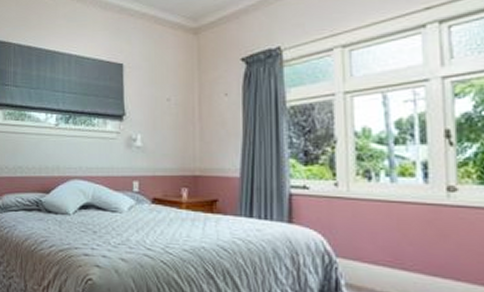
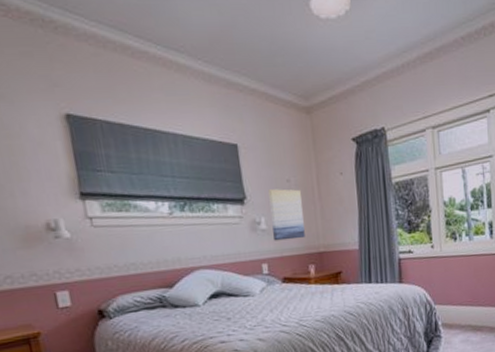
wall art: none [147,107,180,159] -> present [268,189,305,241]

